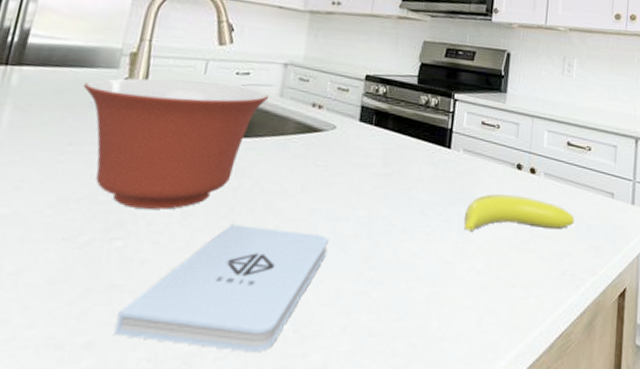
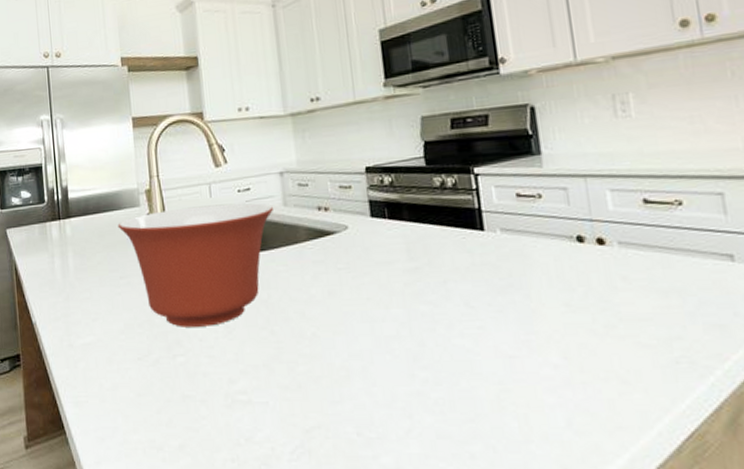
notepad: present [114,224,329,353] -> none [197,334,372,455]
banana: present [464,194,575,231] -> none [520,273,678,320]

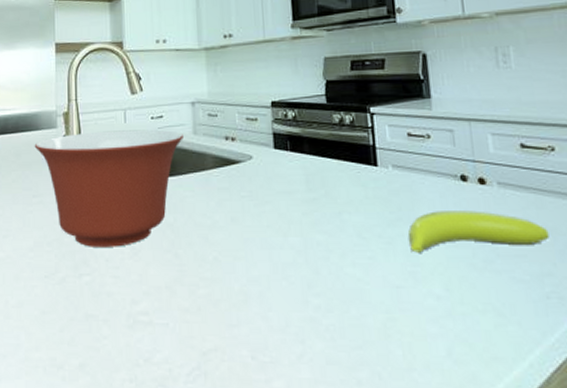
banana: none [520,273,678,320] -> present [407,210,550,253]

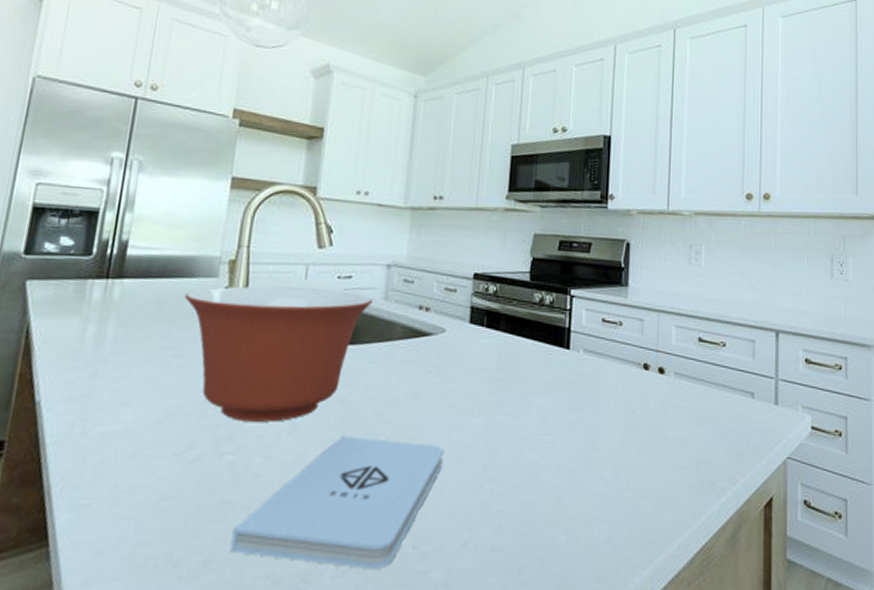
notepad: none [98,257,269,378] -> present [230,436,444,570]
banana: present [407,210,550,253] -> none [588,397,711,438]

